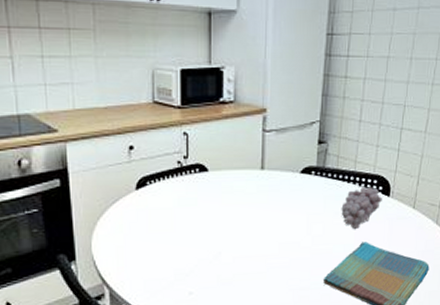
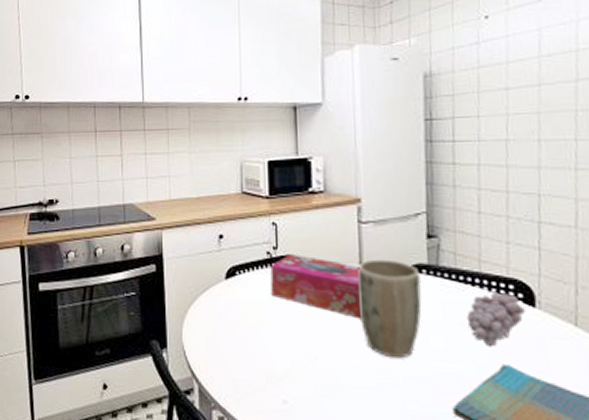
tissue box: none [181,162,261,217] -> present [270,254,363,319]
plant pot: none [258,163,310,247] -> present [357,259,422,359]

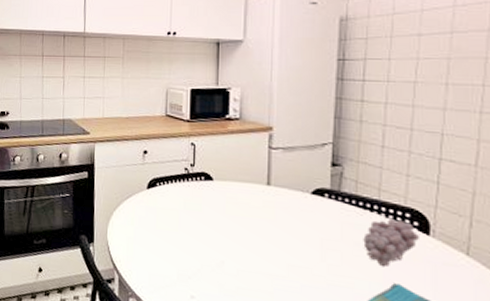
tissue box: present [270,254,363,319] -> none [186,171,267,233]
plant pot: present [357,259,422,359] -> none [264,181,322,270]

